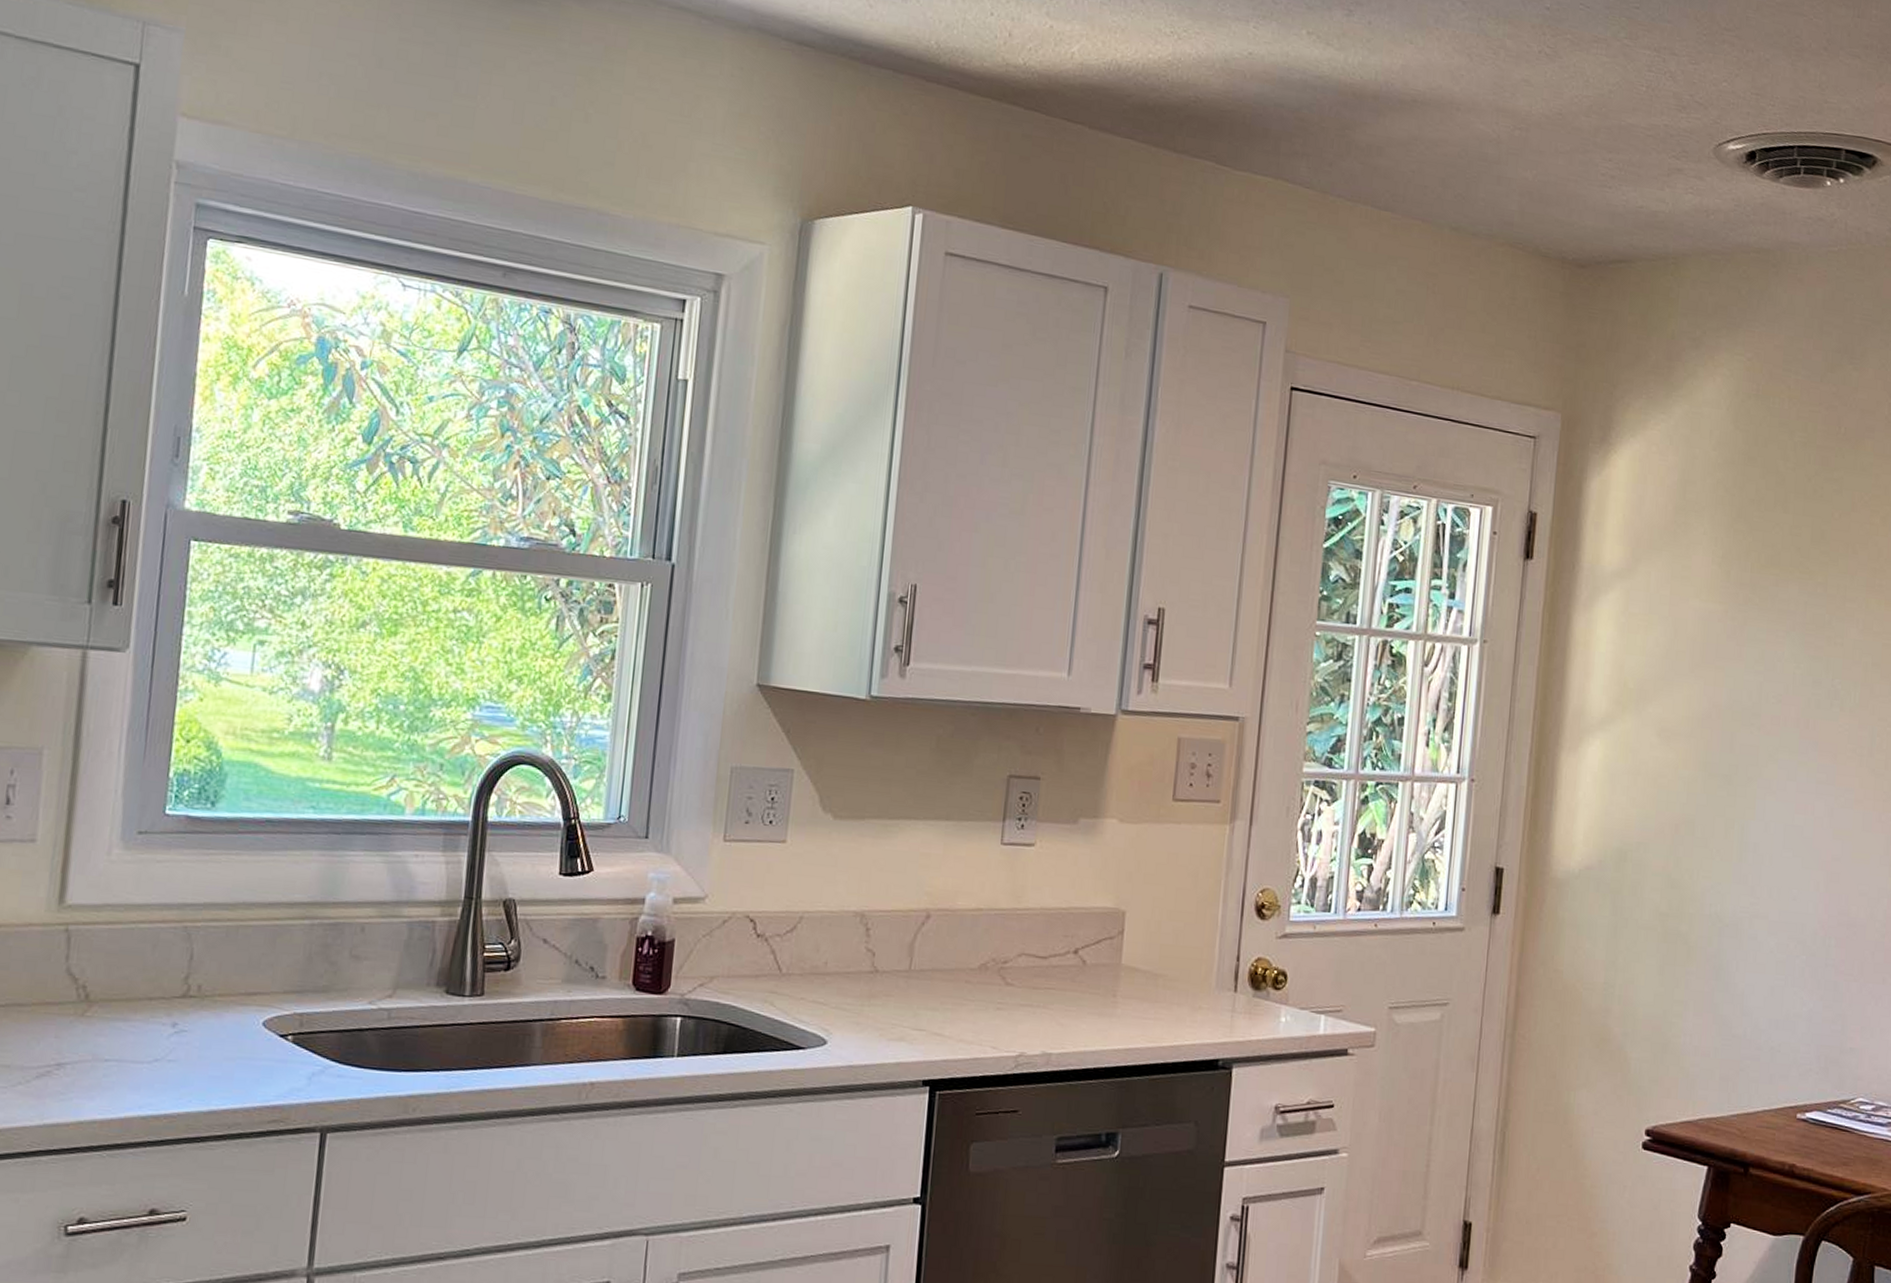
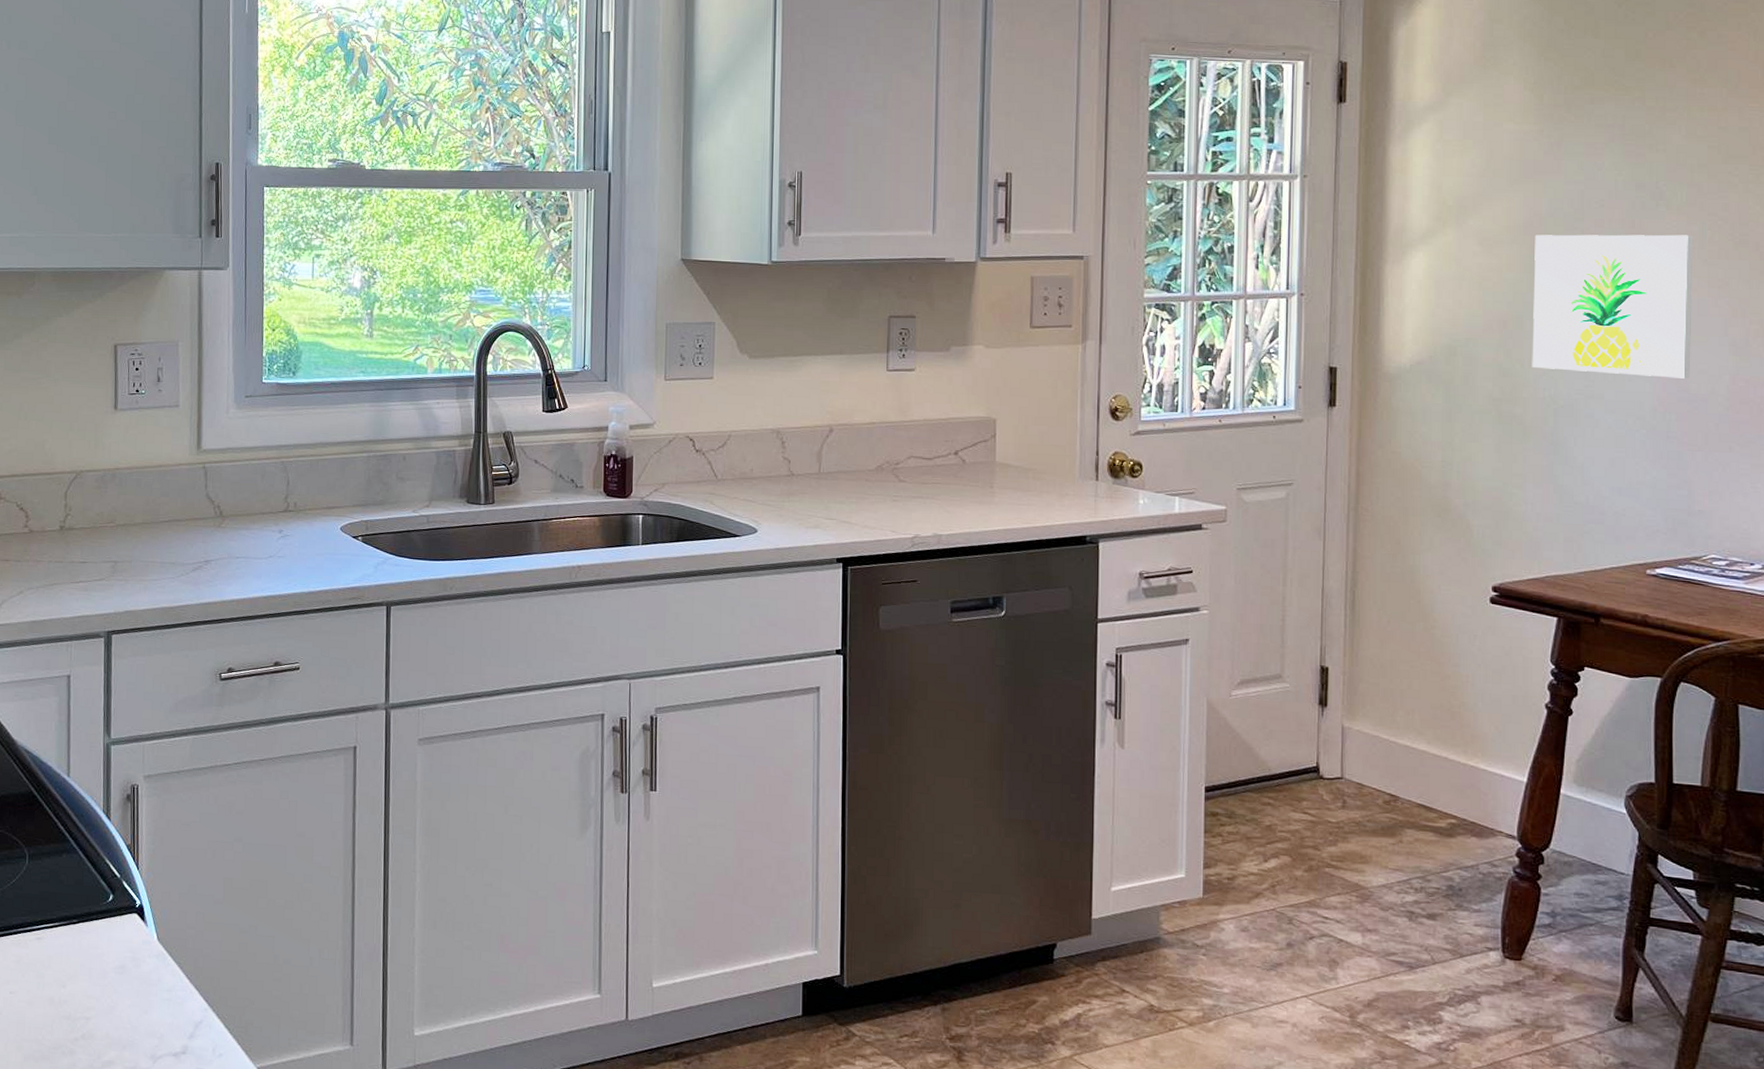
wall art: none [1700,728,1863,901] -> present [1532,234,1693,379]

